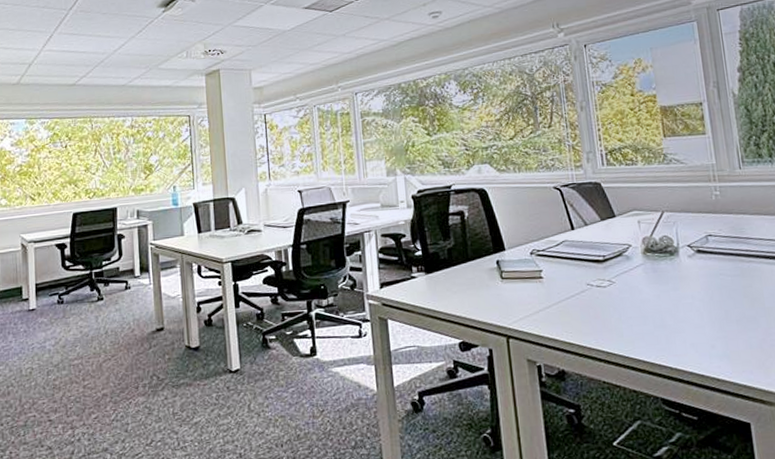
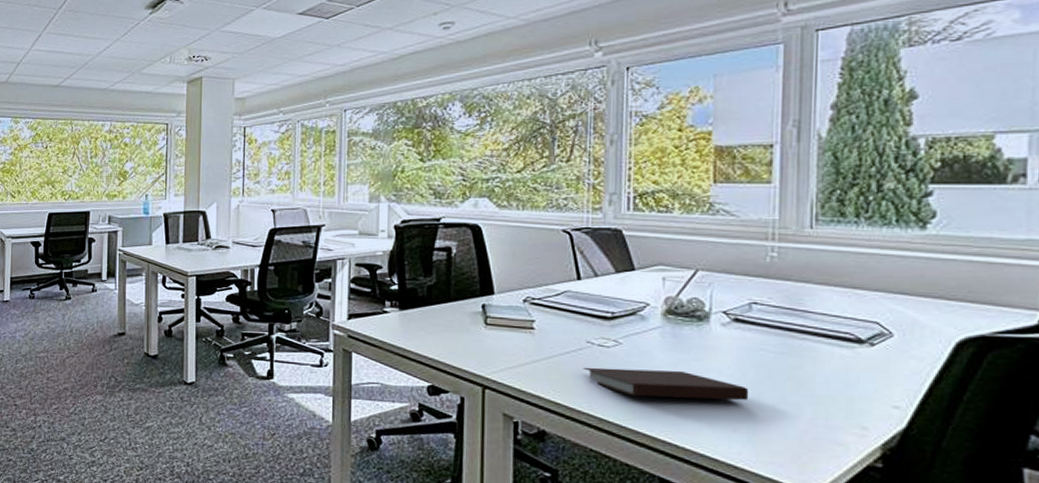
notebook: none [587,300,719,328] -> present [583,367,749,400]

